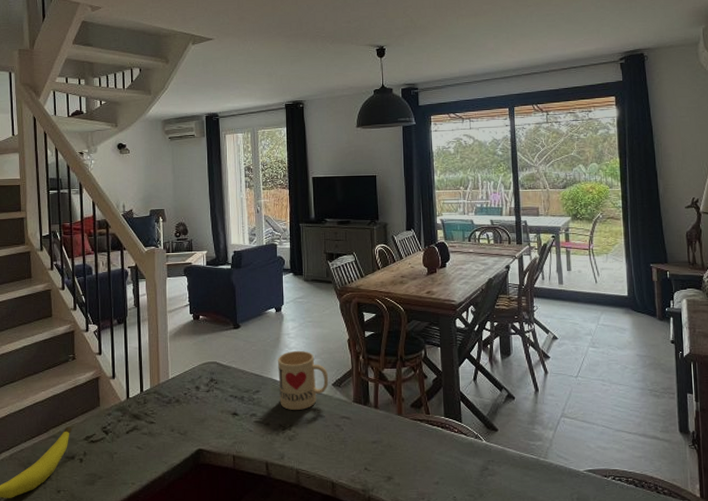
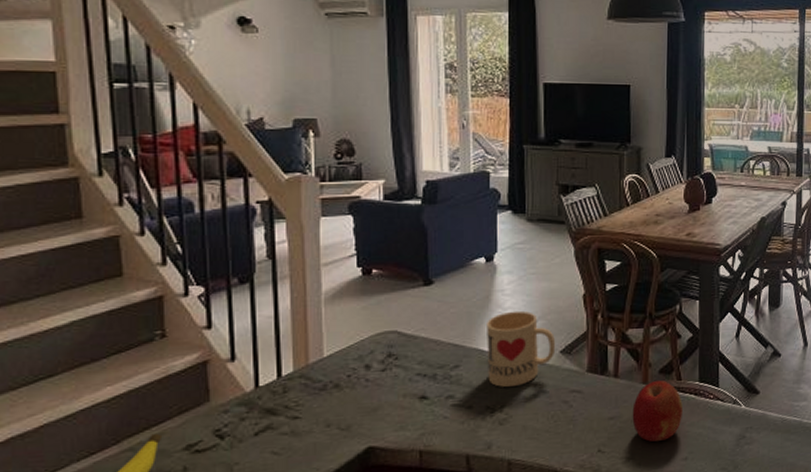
fruit: none [390,414,432,465] -> present [632,380,683,442]

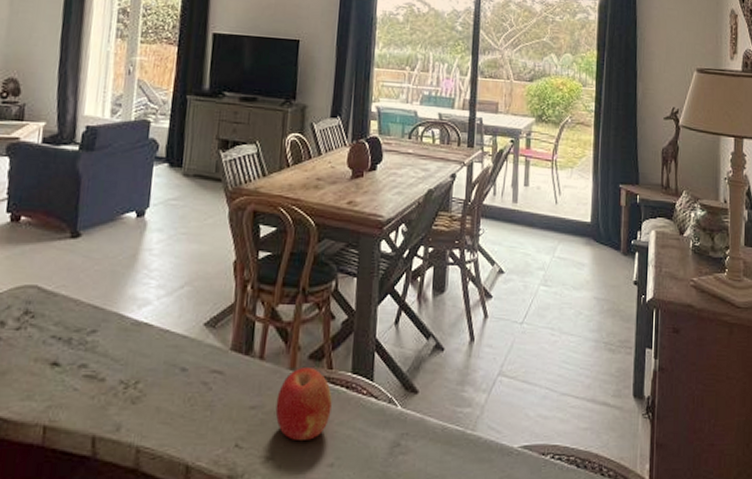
mug: present [487,310,556,387] -> none [125,273,201,360]

